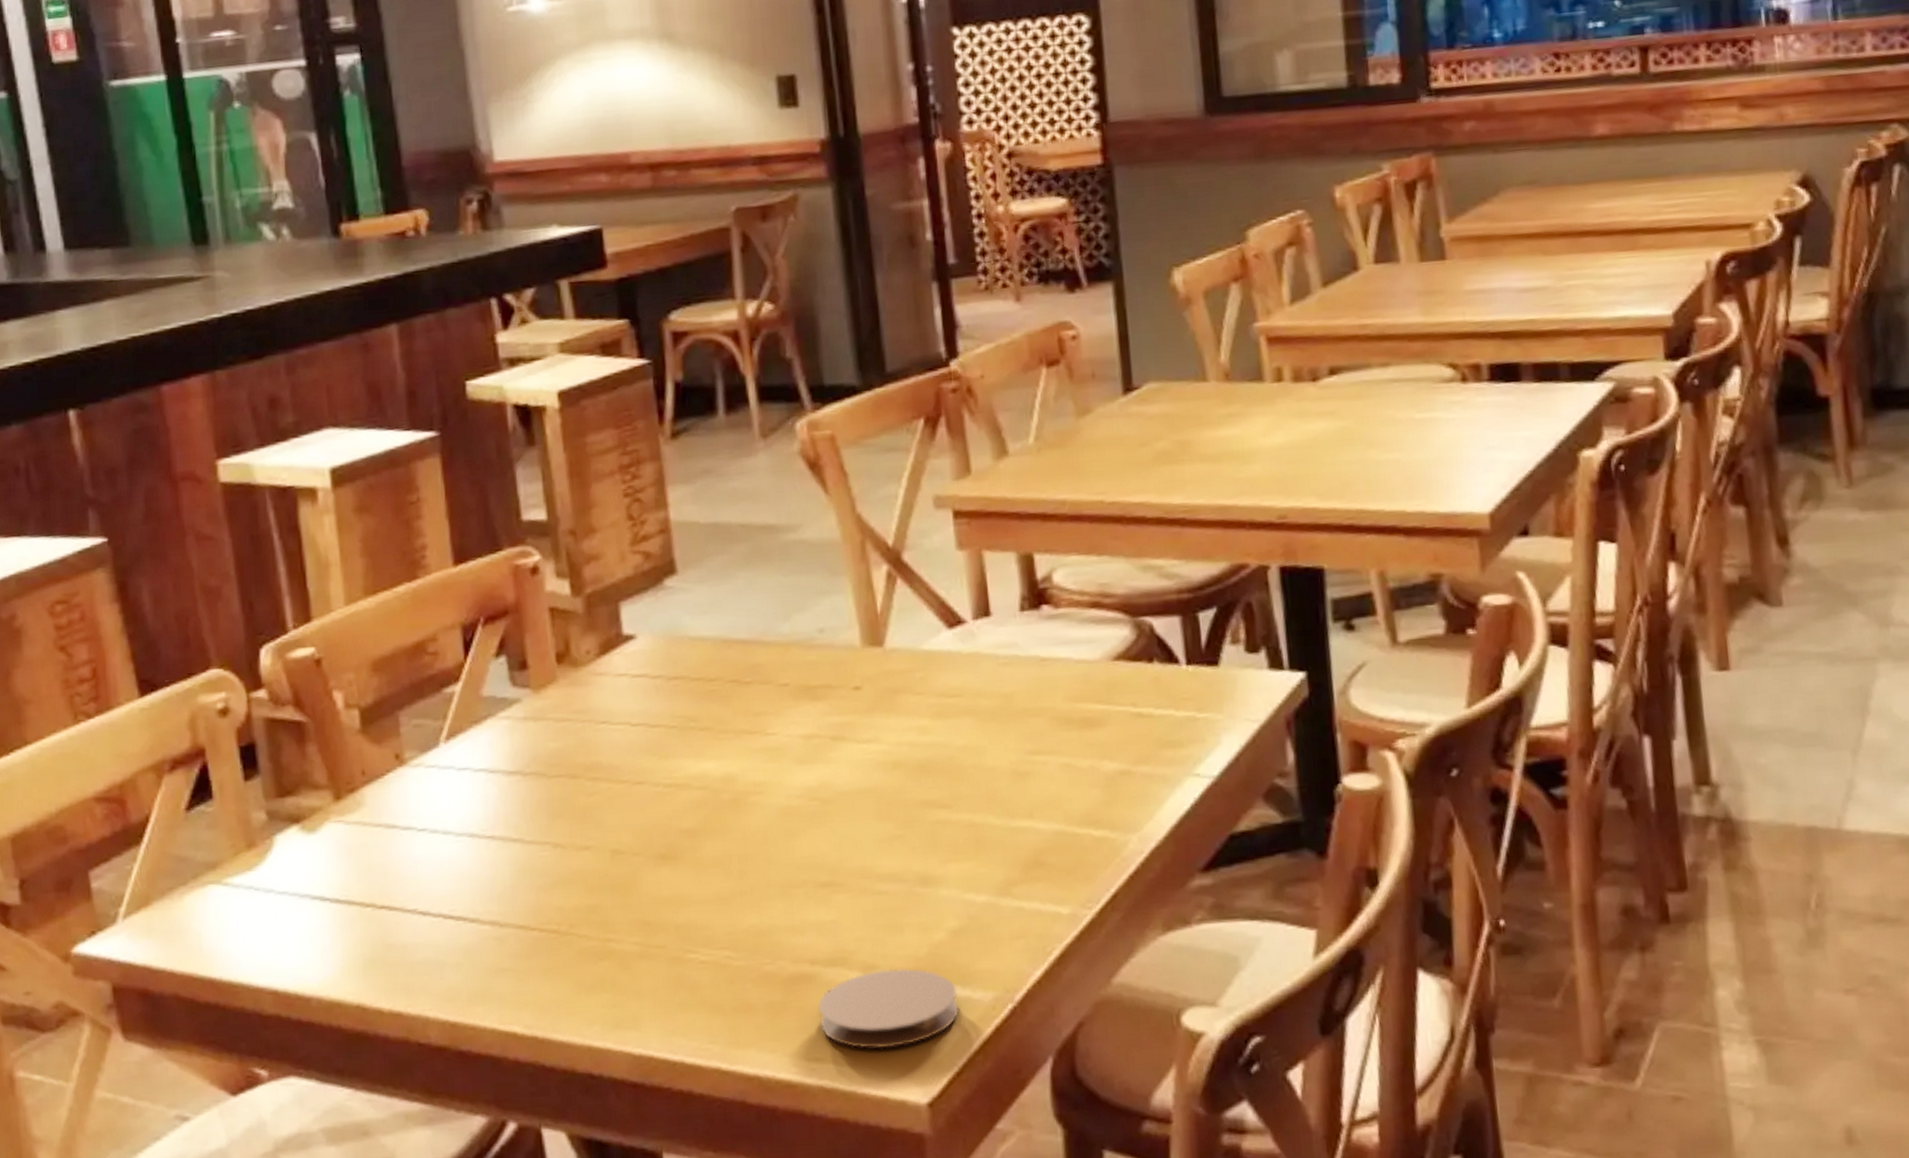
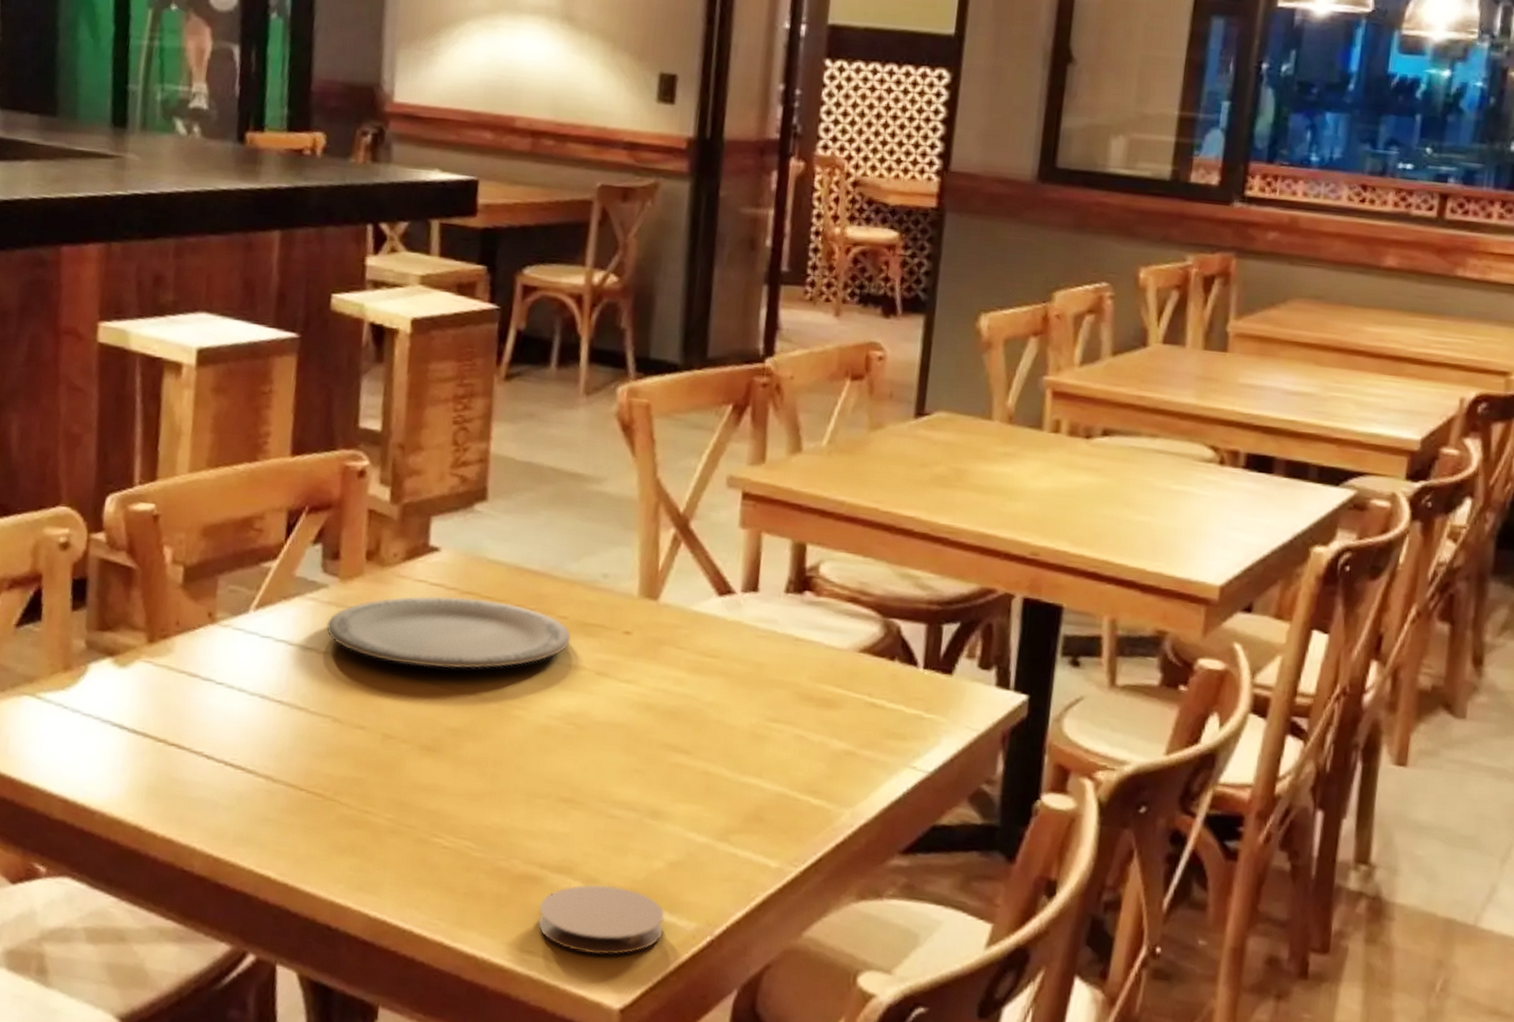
plate: none [526,681,796,770] -> present [326,596,571,669]

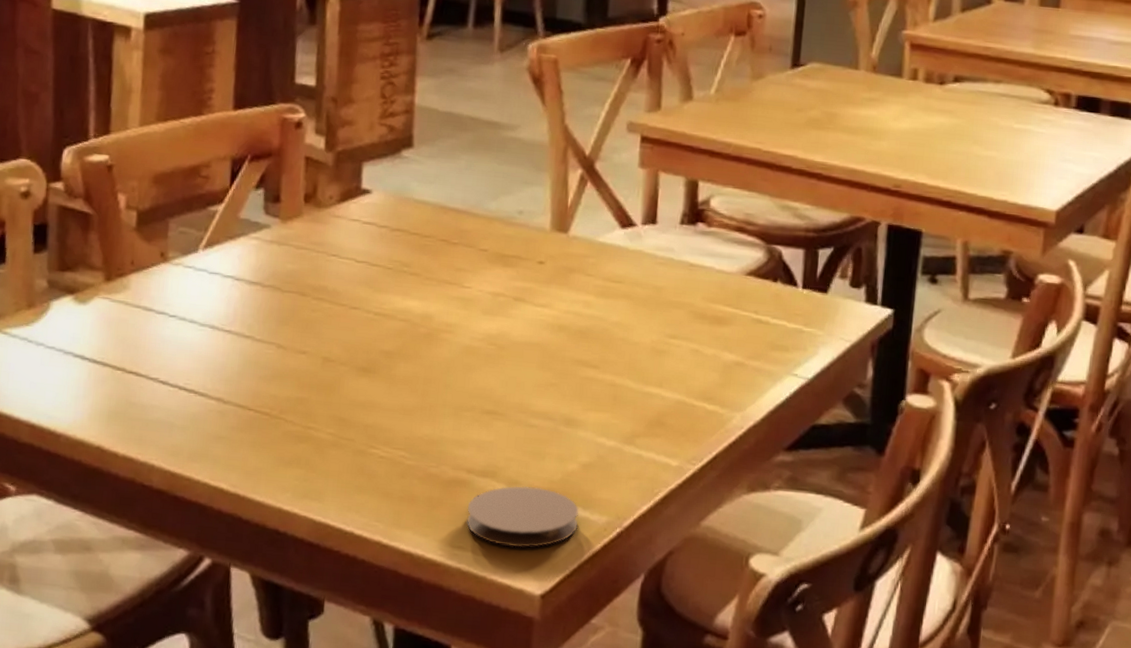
plate: present [326,596,571,669] -> none [269,233,491,298]

